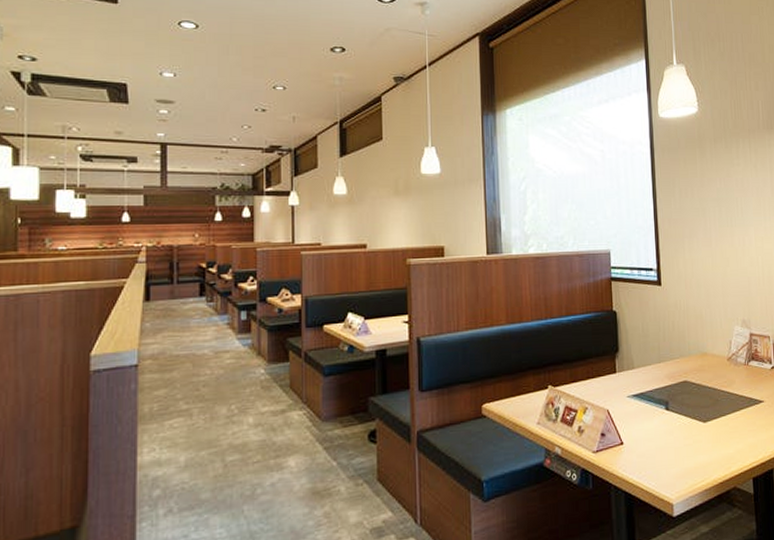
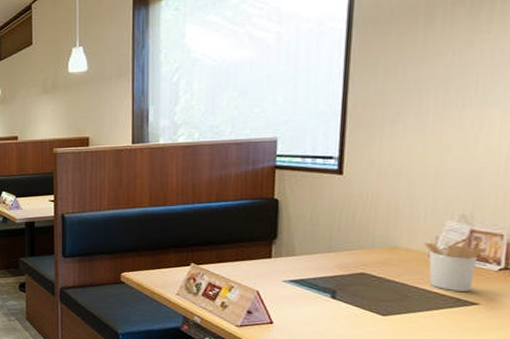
utensil holder: none [722,342,762,391] -> present [423,240,487,292]

